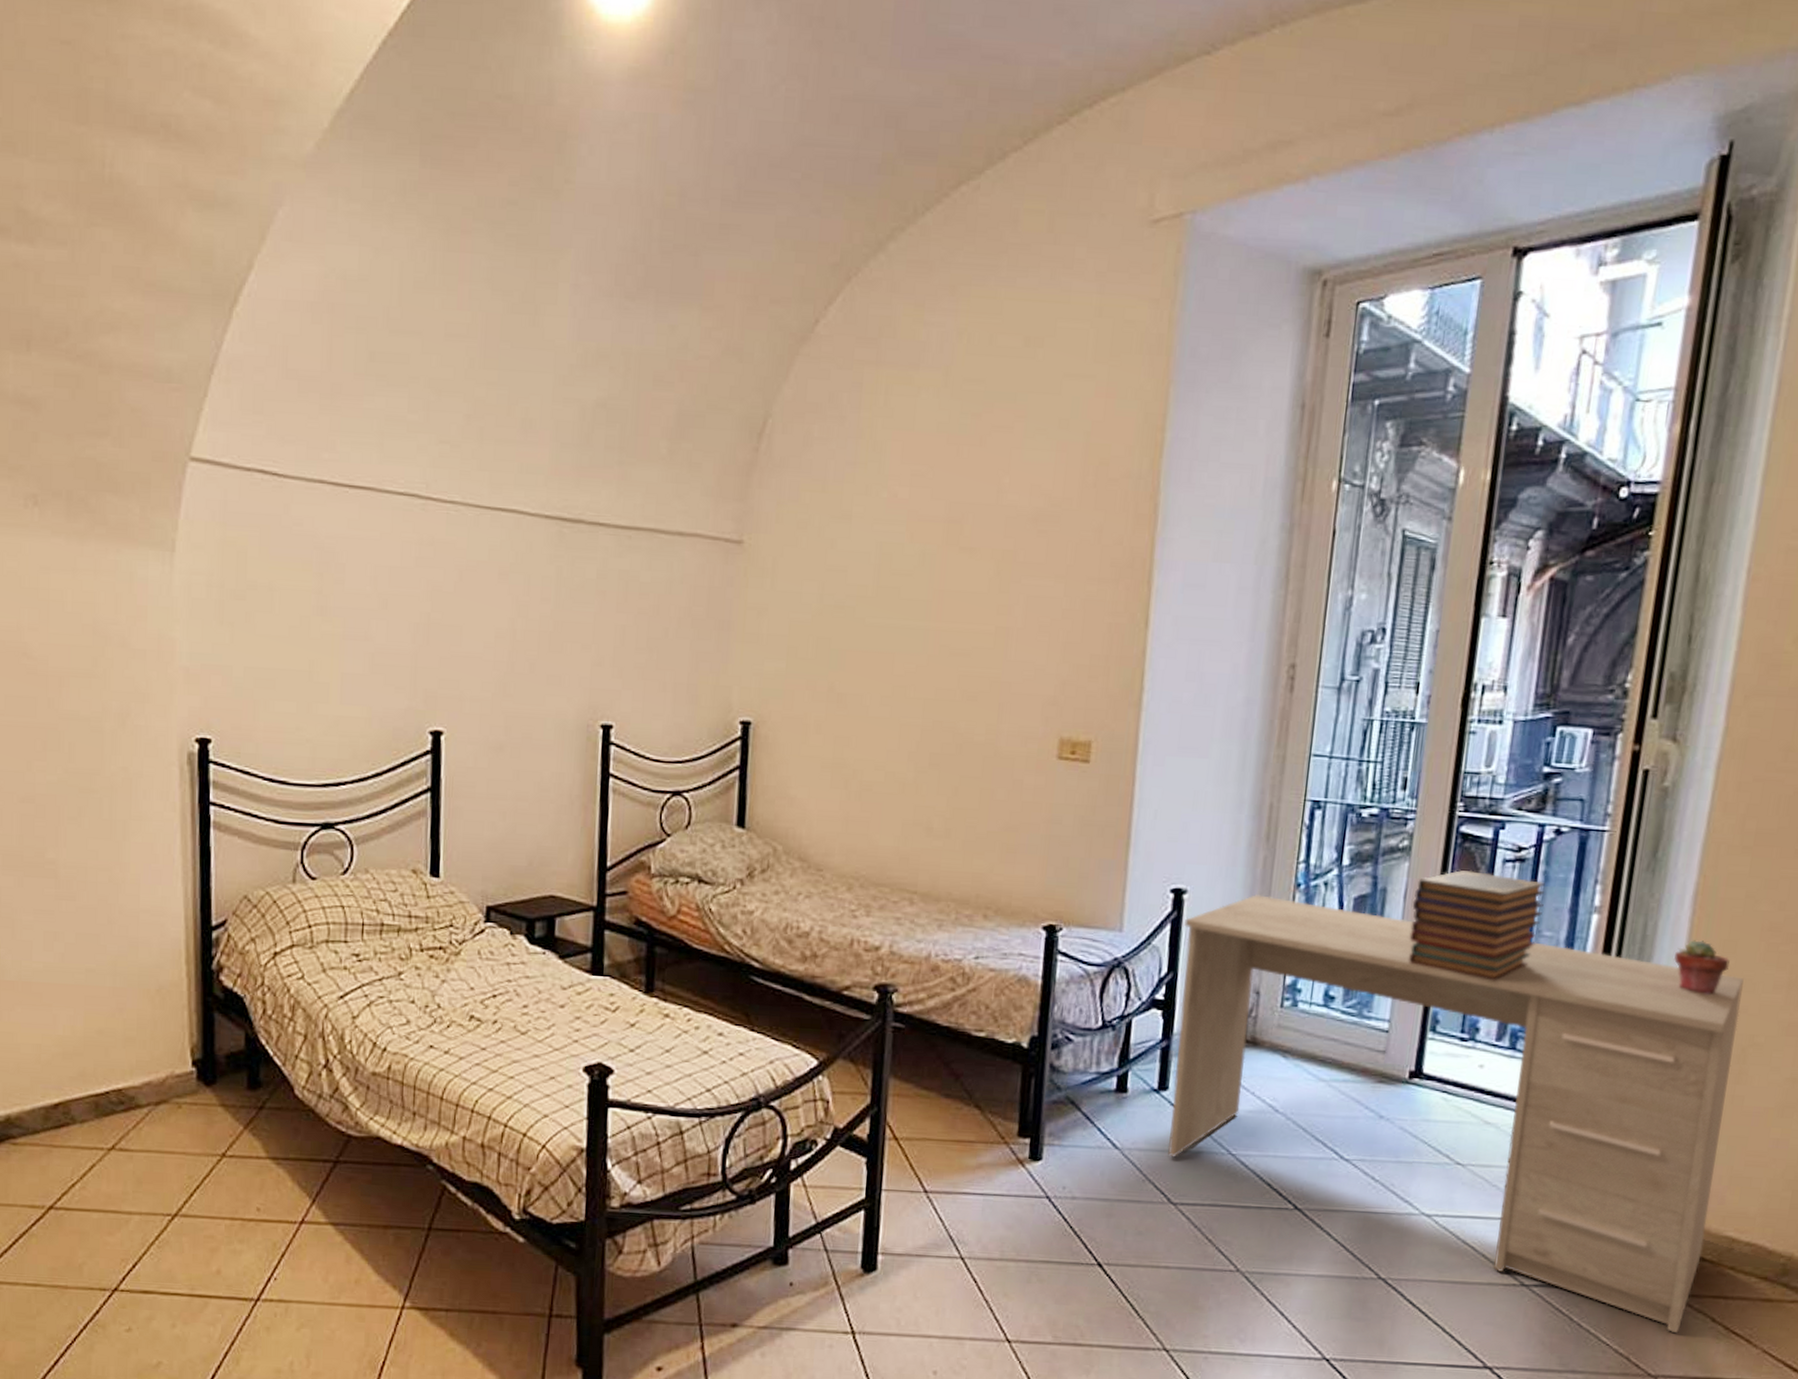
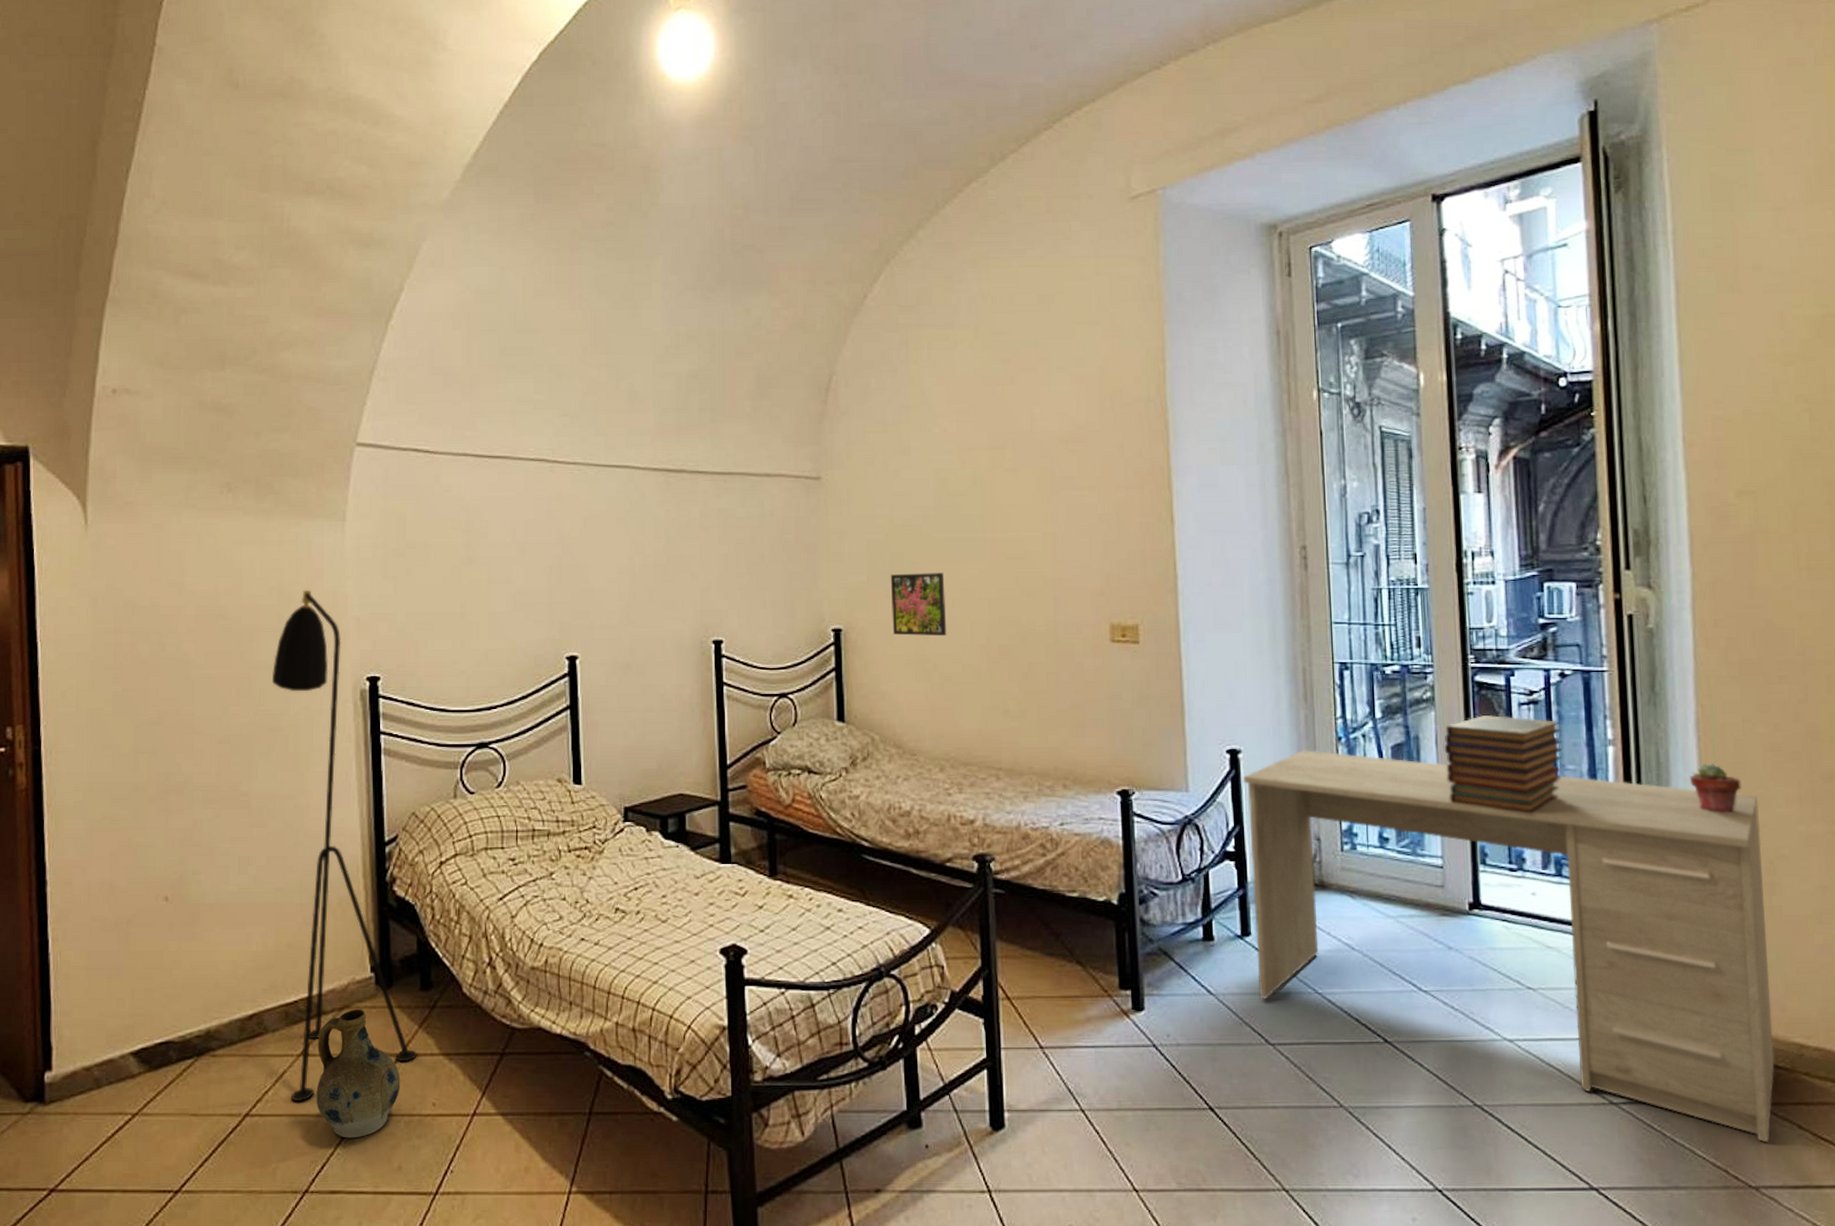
floor lamp: none [85,630,243,1198] -> present [272,589,418,1102]
ceramic jug: none [128,1105,222,1239] -> present [316,1010,400,1138]
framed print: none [810,662,875,739] -> present [890,573,947,637]

